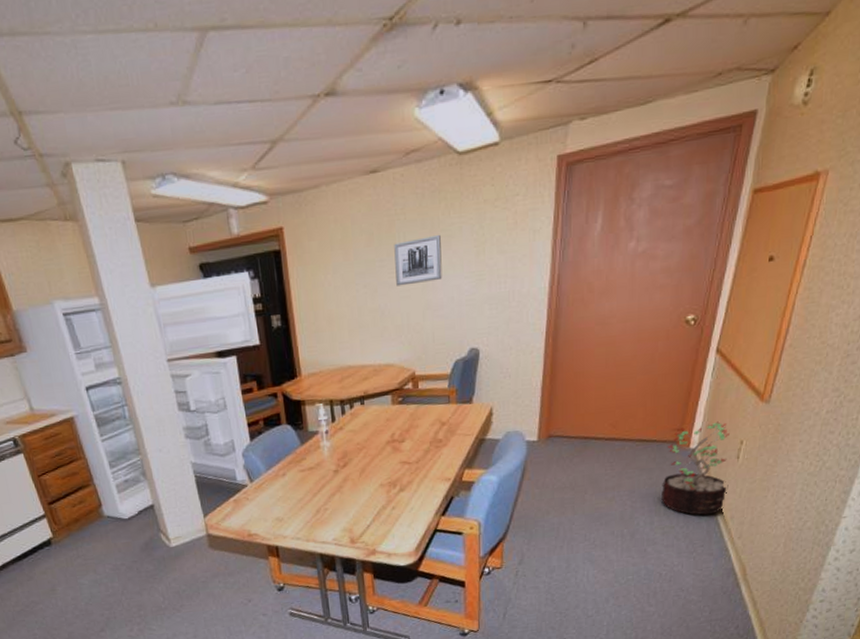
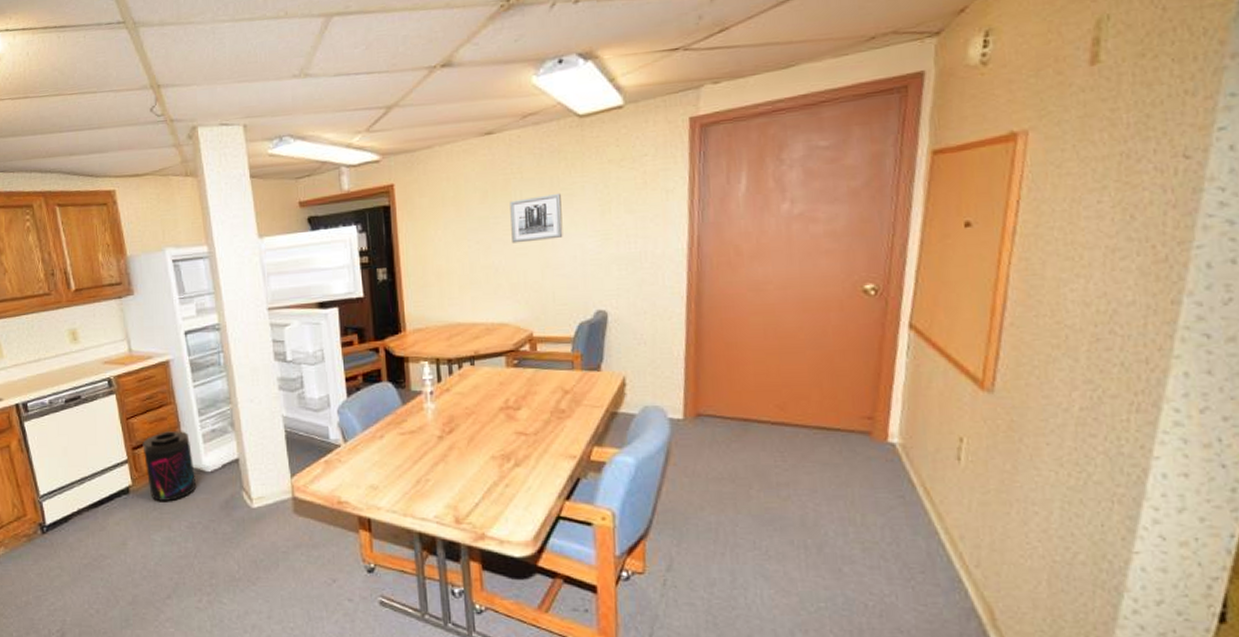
supplement container: none [58,483,116,549] -> present [142,431,197,501]
decorative plant: present [661,421,730,515] -> none [854,411,951,531]

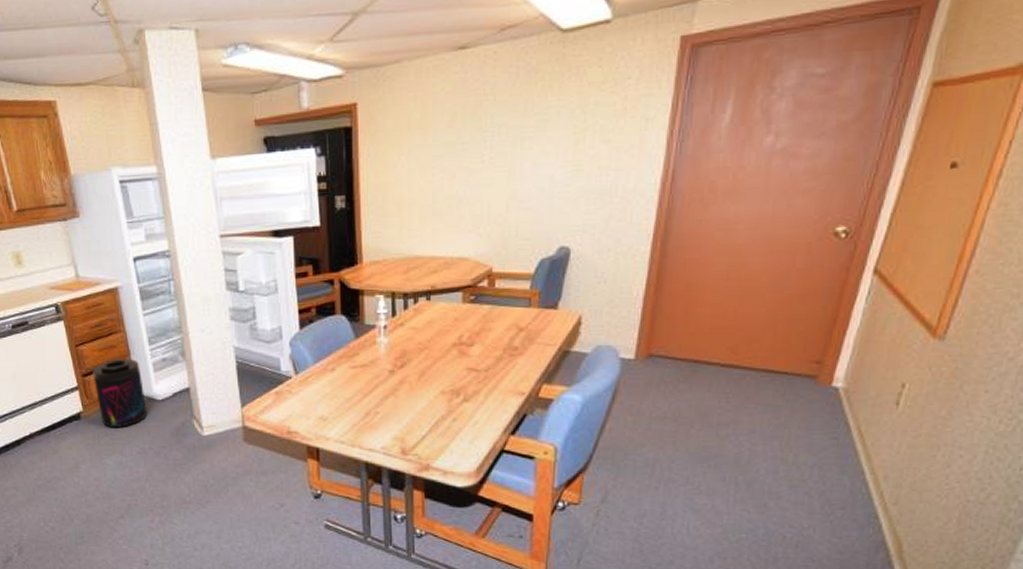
wall art: present [510,193,563,244] -> none [478,118,534,173]

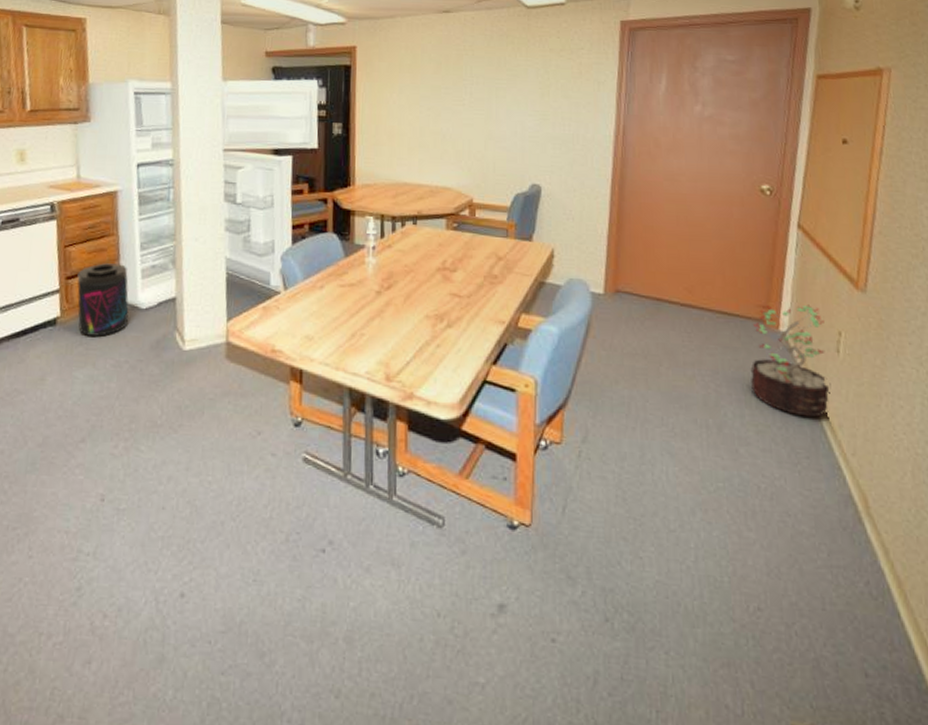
decorative plant: none [790,357,887,471] -> present [750,304,831,418]

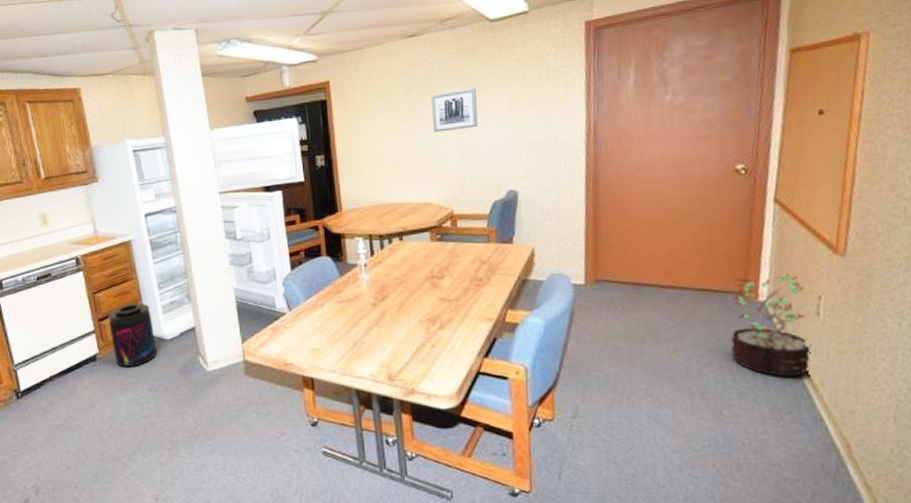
wall art: none [460,72,506,114] -> present [431,87,478,133]

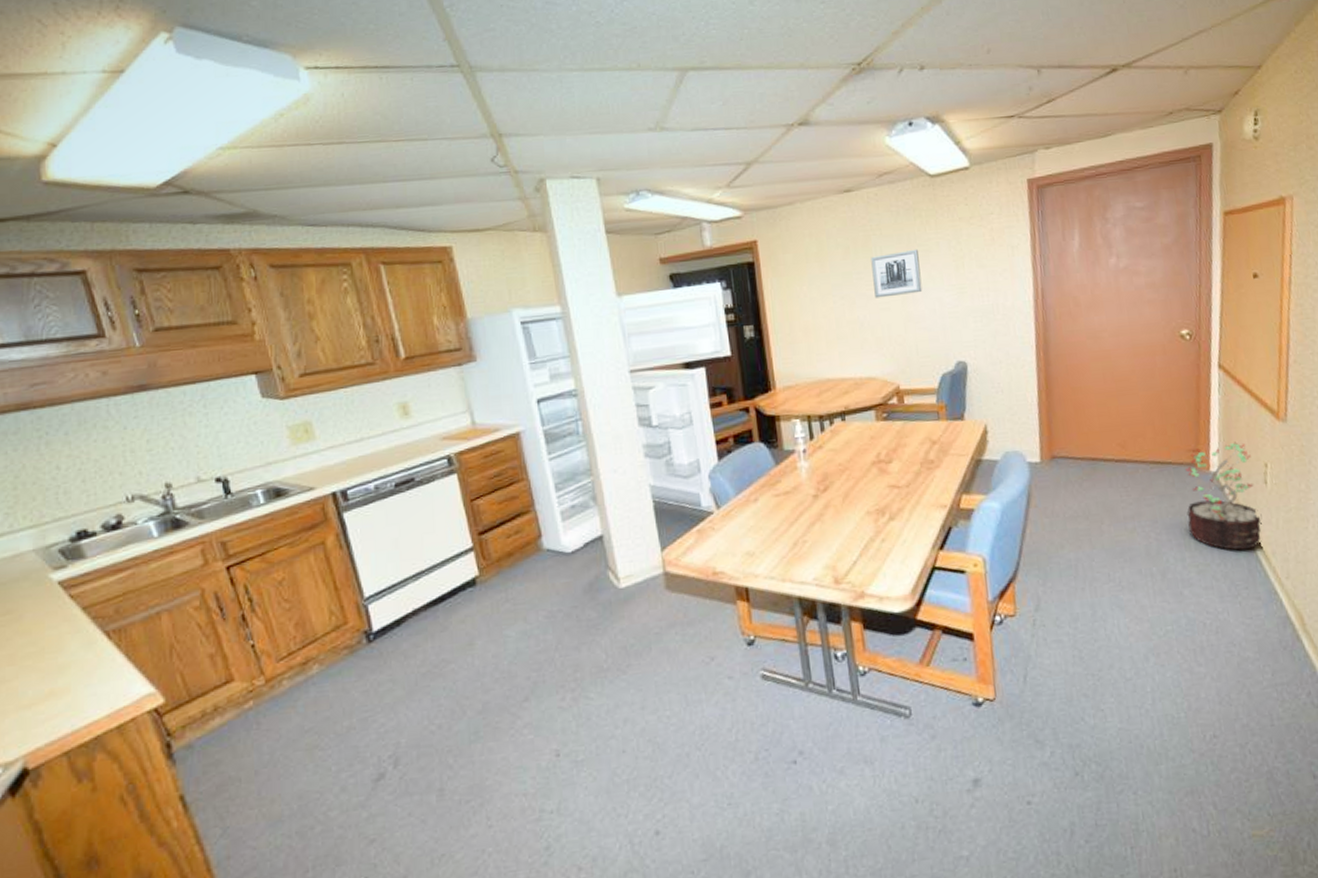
supplement container: present [108,303,158,367] -> none [490,509,556,591]

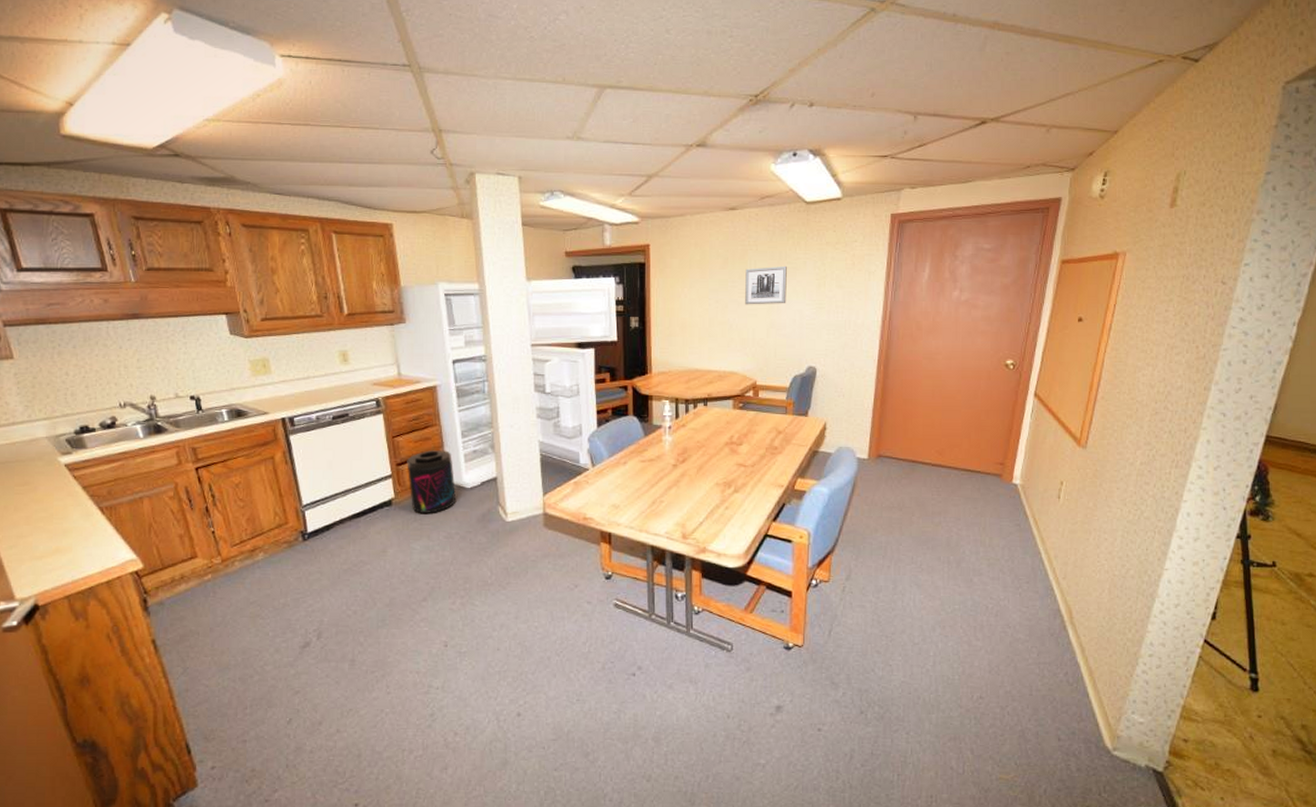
supplement container: none [490,509,556,591] -> present [407,450,457,513]
decorative plant: present [1185,442,1263,551] -> none [986,460,1051,551]

